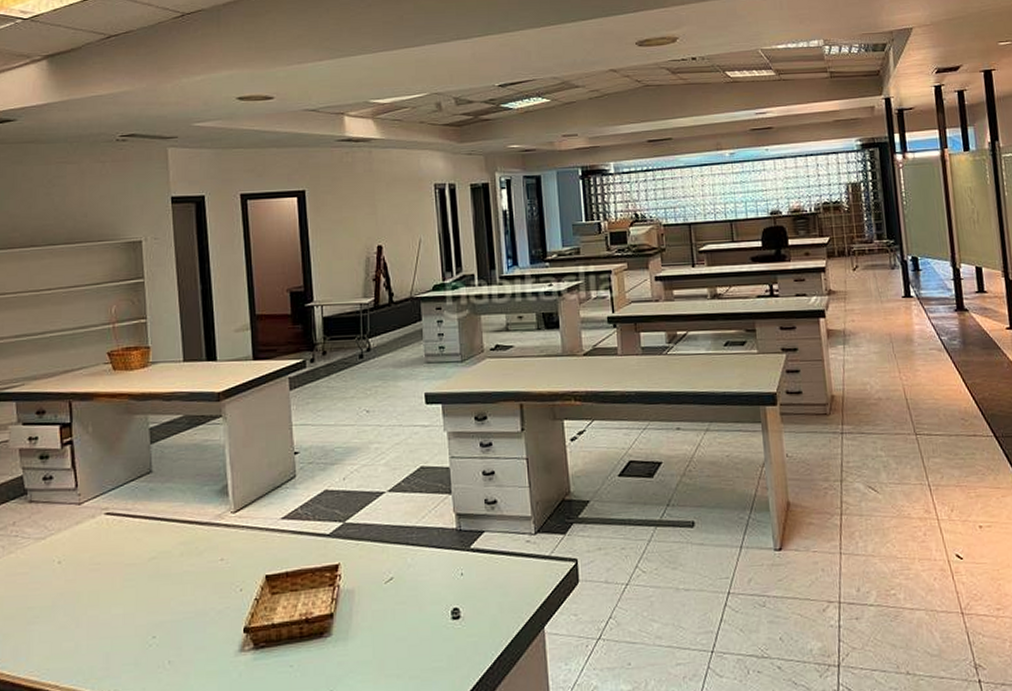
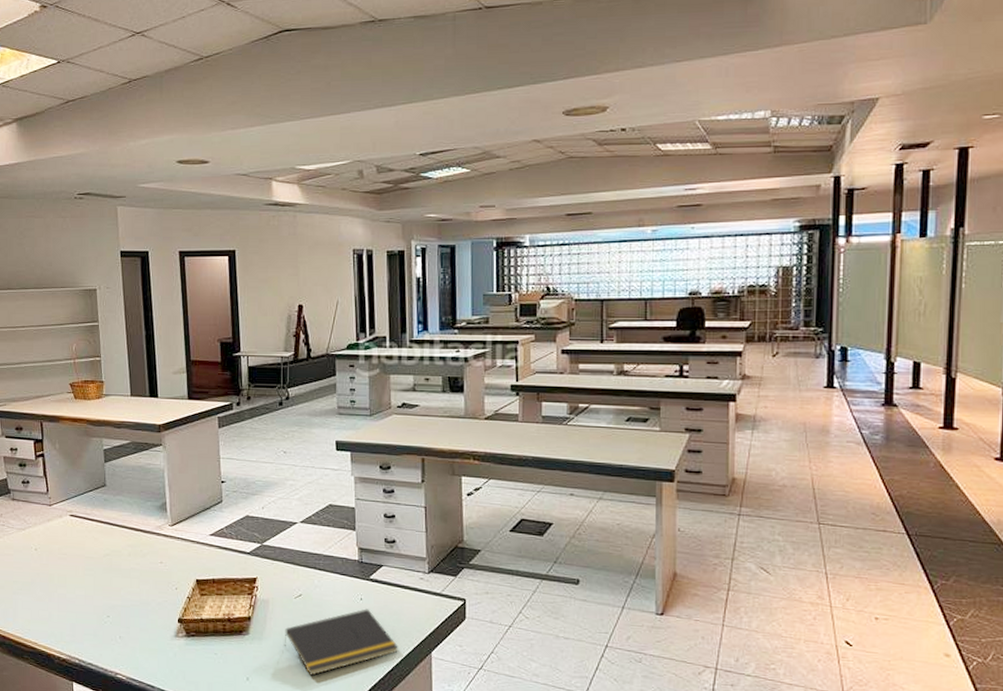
notepad: none [374,585,507,676] -> present [284,609,398,676]

